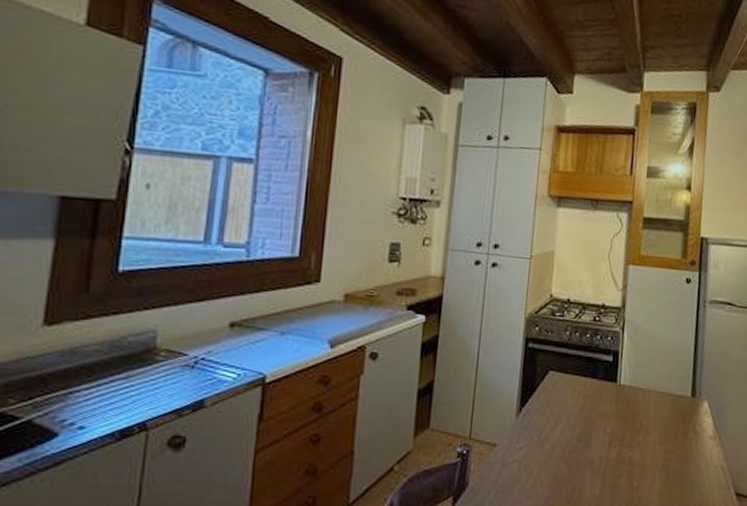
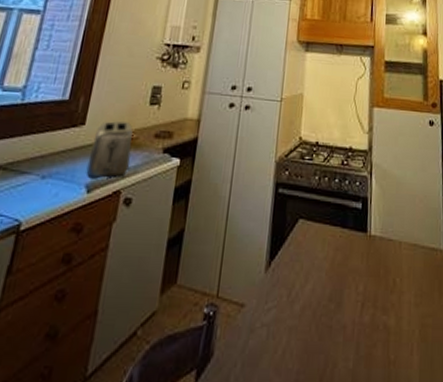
toaster: none [327,278,374,336] -> present [86,121,133,181]

